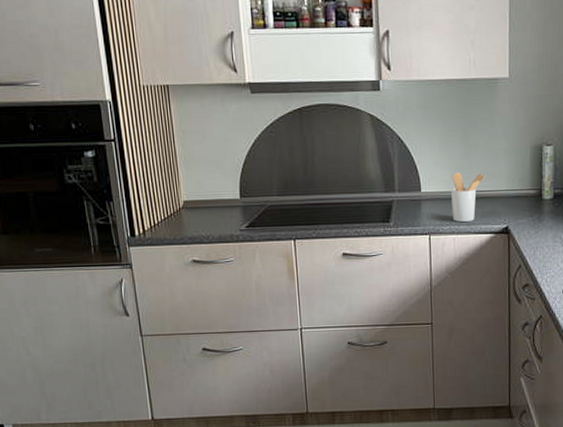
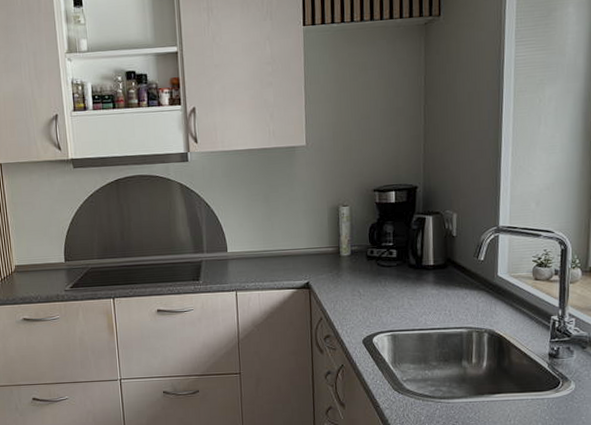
utensil holder: present [450,173,486,222] -> none [254,233,287,279]

